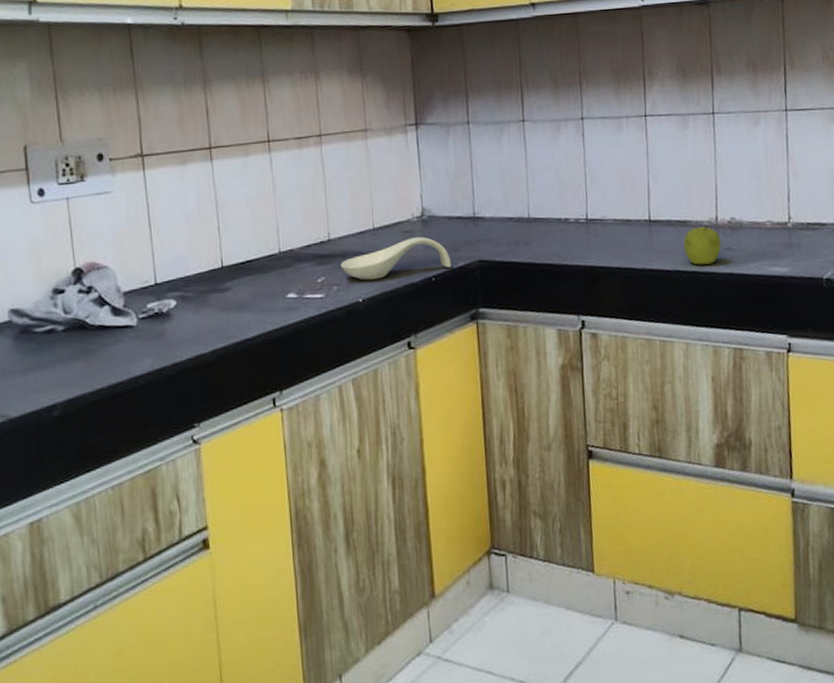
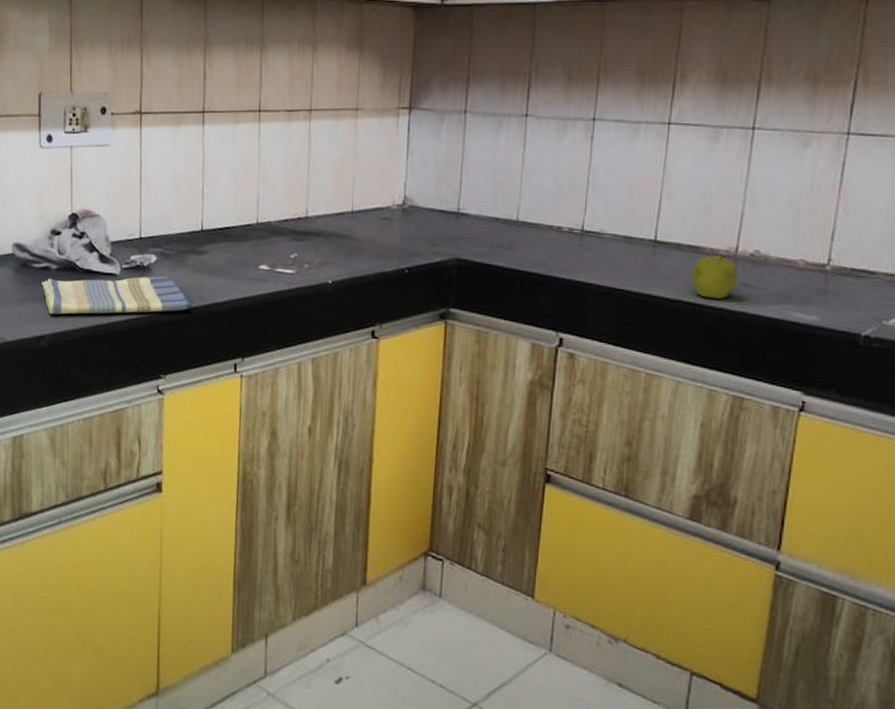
dish towel: none [47,320,219,380] -> present [42,276,191,315]
spoon rest: present [340,236,451,281] -> none [314,225,427,263]

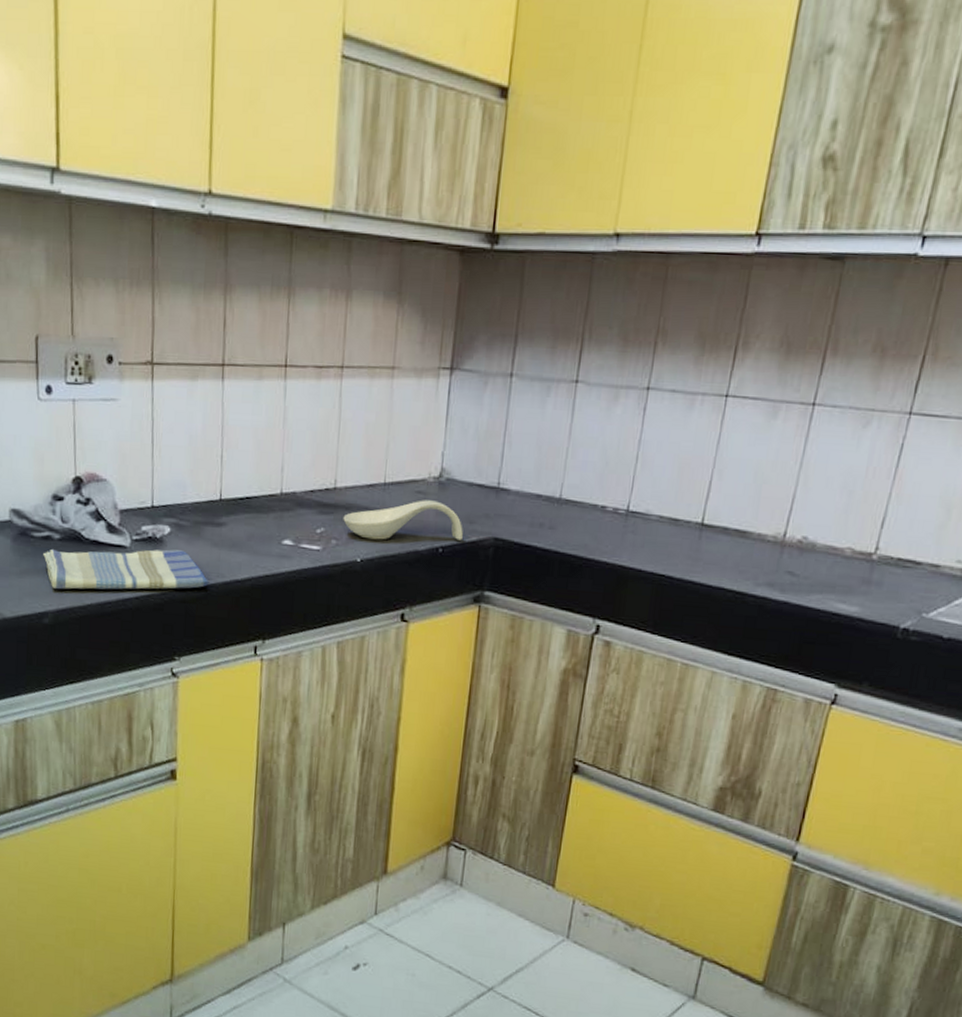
spoon rest: none [314,225,427,263] -> present [343,500,463,540]
fruit: present [691,255,738,299] -> none [735,541,784,587]

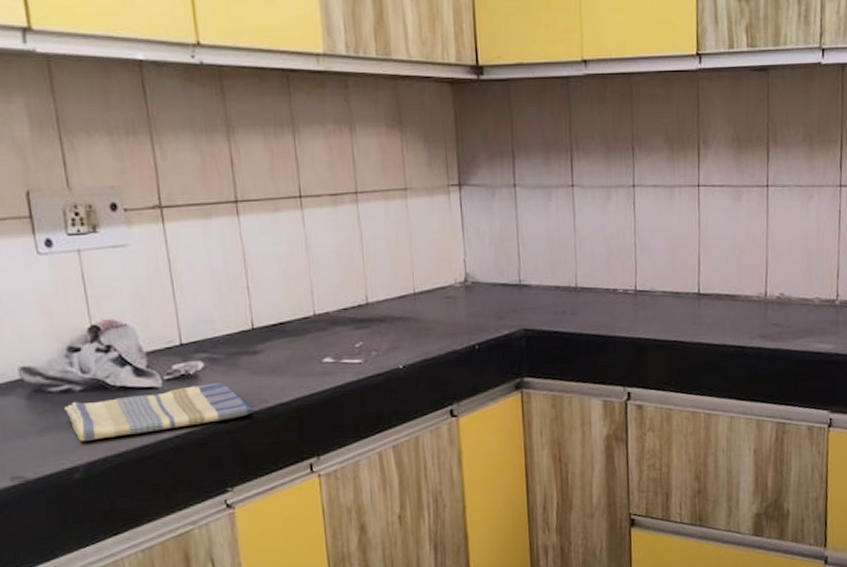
spoon rest: present [343,500,463,540] -> none [379,303,495,346]

